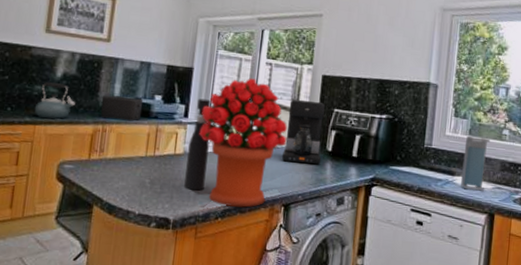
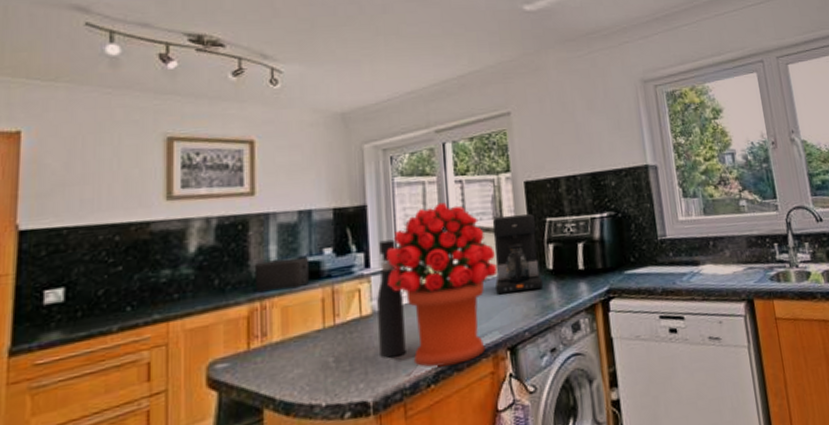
kettle: present [34,82,75,120] -> none [164,260,219,311]
soap dispenser: present [461,135,491,191] -> none [702,213,737,279]

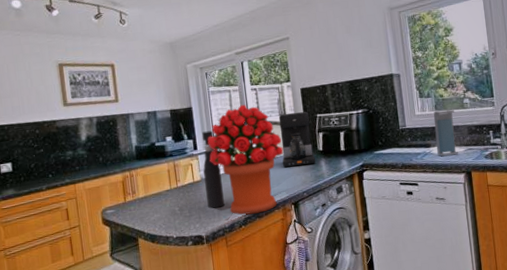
toaster: present [254,257,310,293] -> none [123,143,159,166]
soap dispenser: none [702,213,737,279] -> present [433,109,459,157]

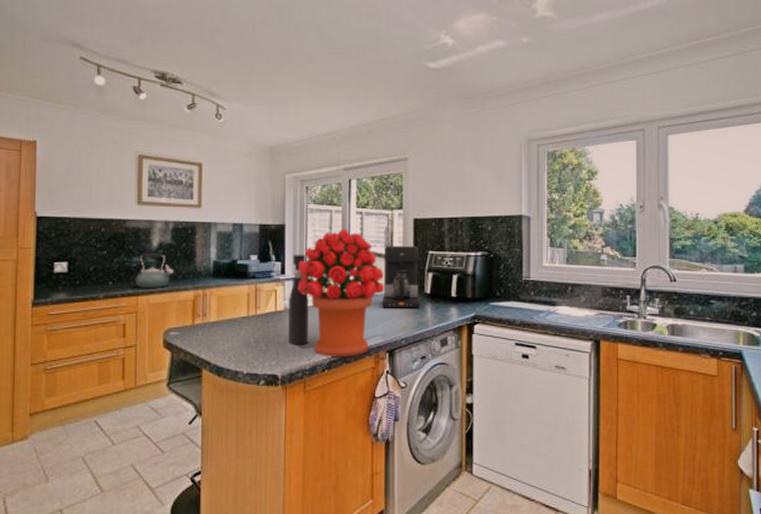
kettle: none [70,145,103,177] -> present [135,253,174,289]
soap dispenser: present [433,109,459,157] -> none [563,264,589,319]

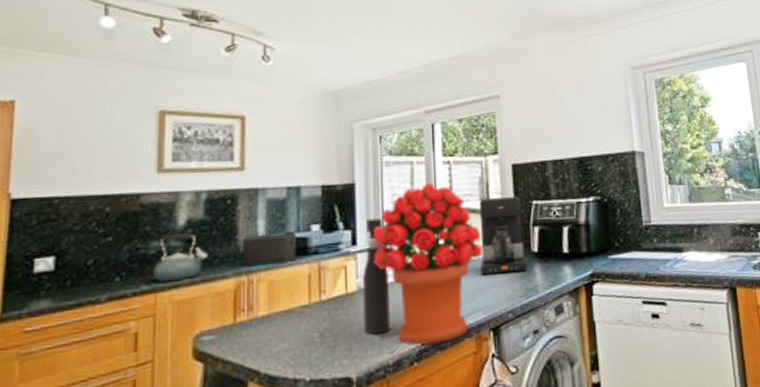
toaster: none [199,260,240,283] -> present [242,233,297,267]

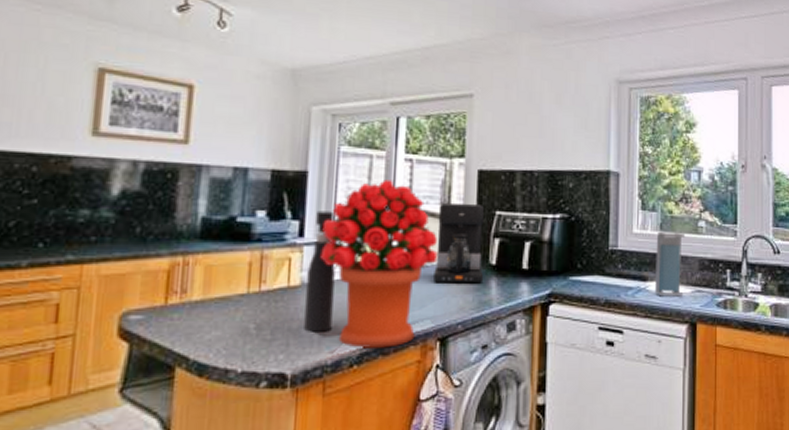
kettle: present [152,233,207,283] -> none [79,204,141,255]
toaster: present [242,233,297,267] -> none [179,215,241,248]
soap dispenser: none [687,201,720,266] -> present [655,231,686,297]

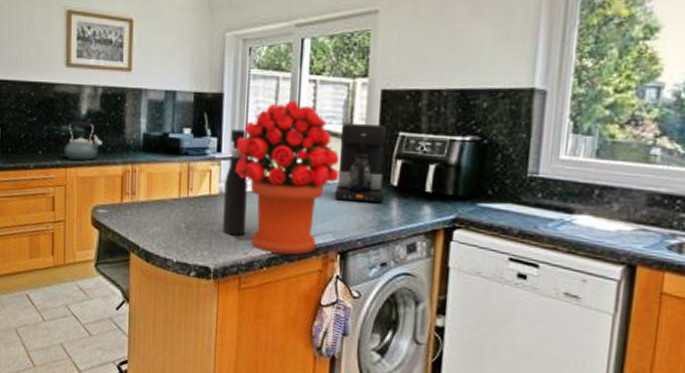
kettle: none [79,204,141,255] -> present [63,121,102,161]
soap dispenser: present [655,231,686,297] -> none [583,158,631,235]

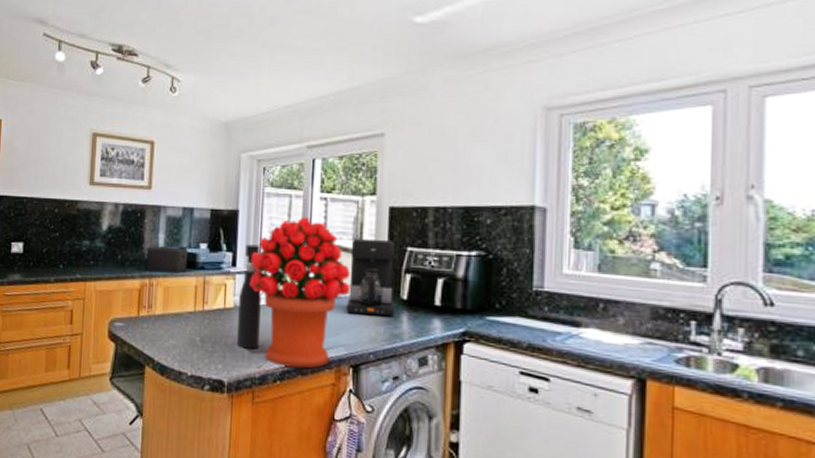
kettle: present [63,121,102,161] -> none [84,236,122,275]
toaster: none [128,131,172,160] -> present [146,246,189,274]

